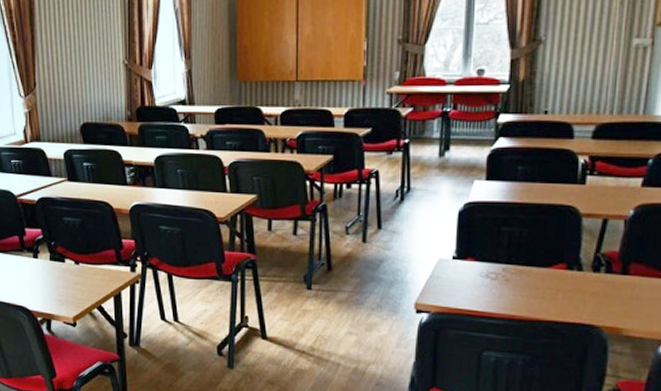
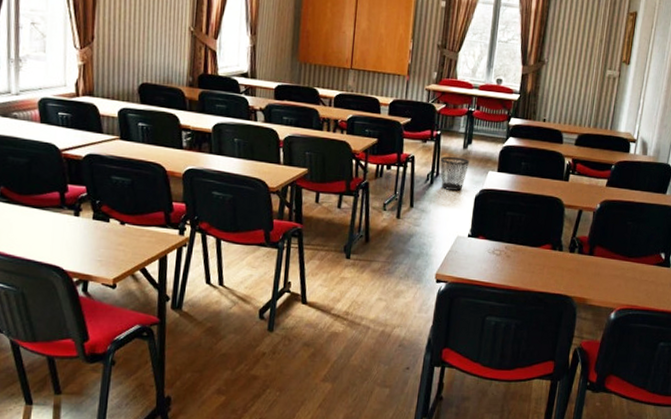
wastebasket: none [411,167,449,206] -> present [440,156,470,191]

